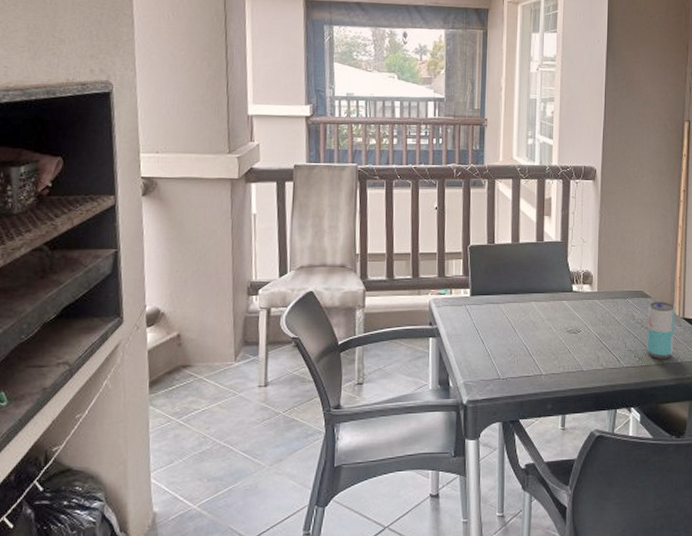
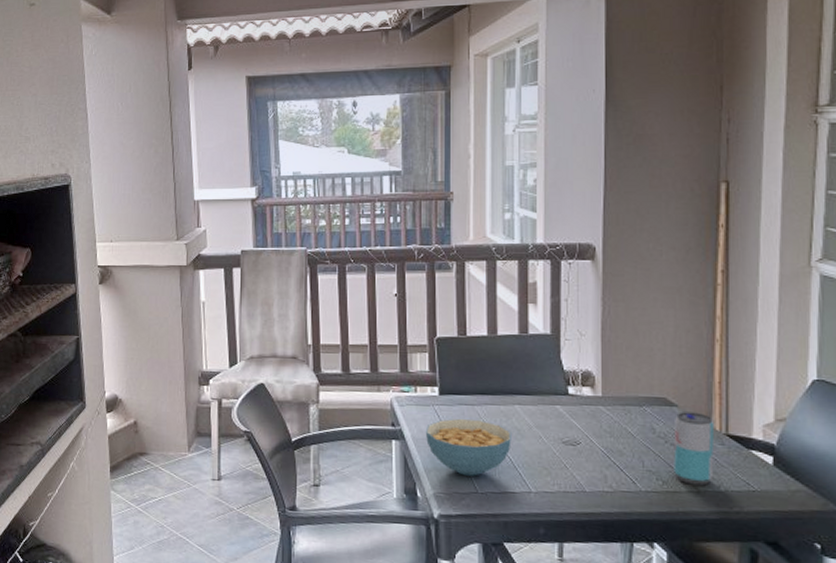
cereal bowl: none [458,315,528,365] -> present [425,418,511,476]

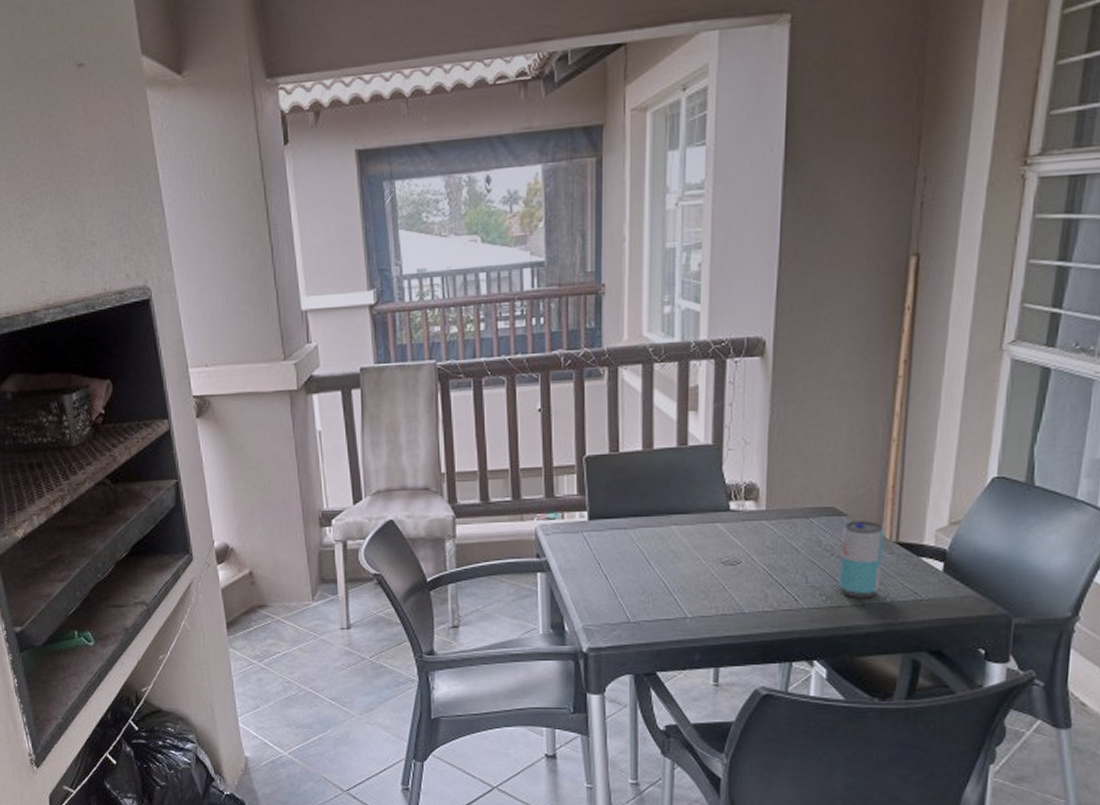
cereal bowl: present [425,418,511,476] -> none [573,544,667,605]

